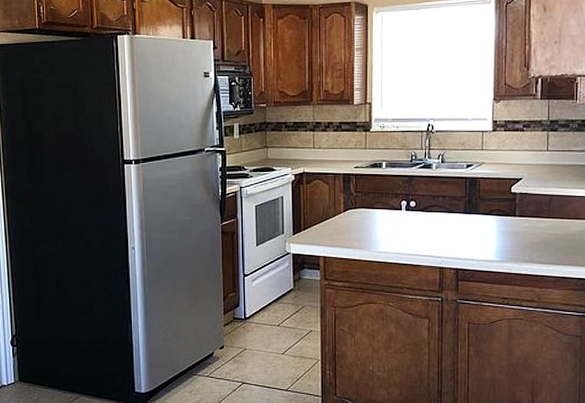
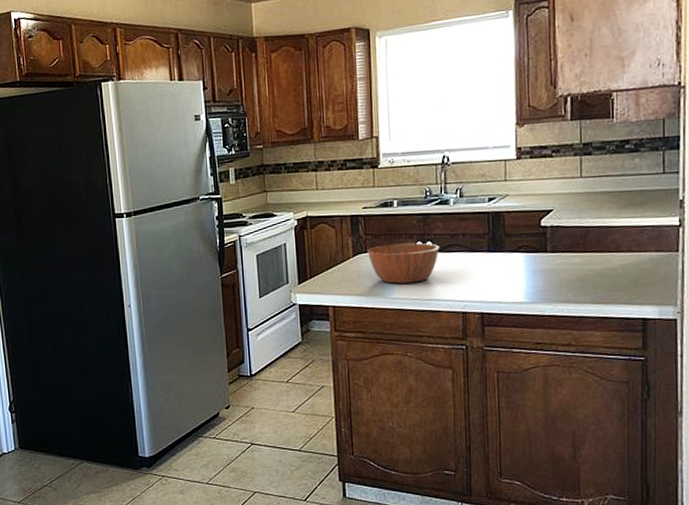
bowl: none [357,202,422,238] -> present [368,243,440,284]

